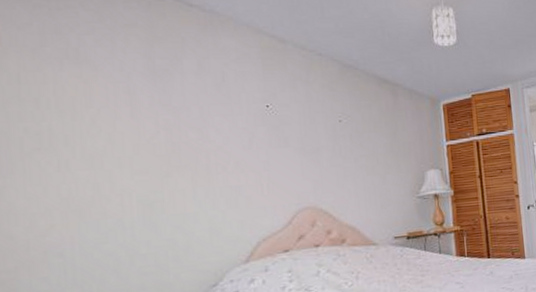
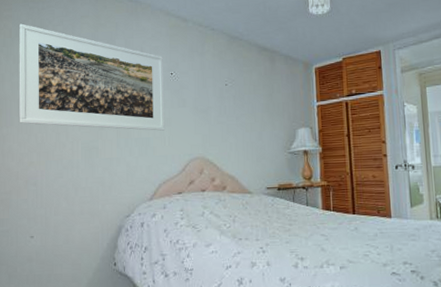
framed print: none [15,27,263,177] -> present [19,23,166,131]

